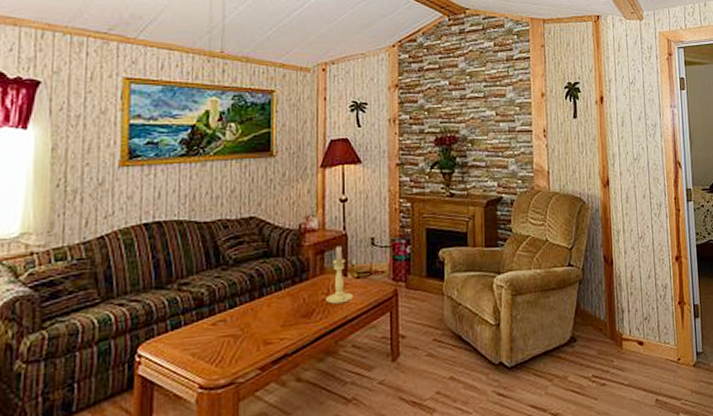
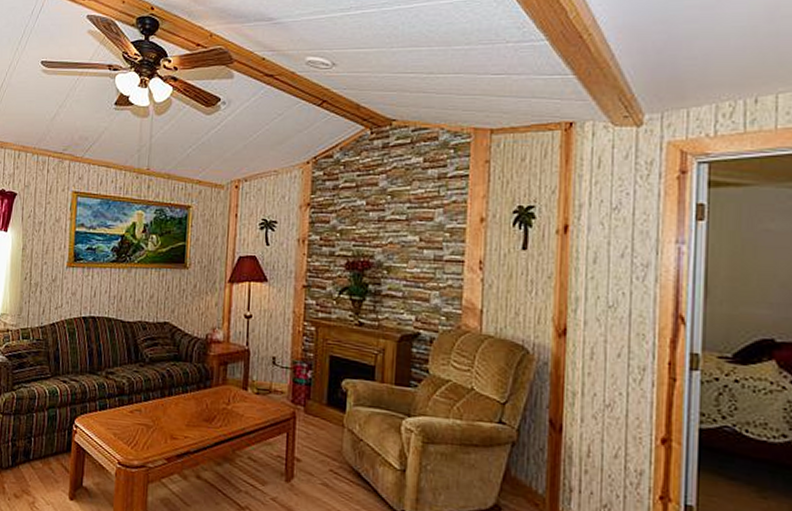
candle holder: present [326,246,353,304] -> none [226,360,252,416]

